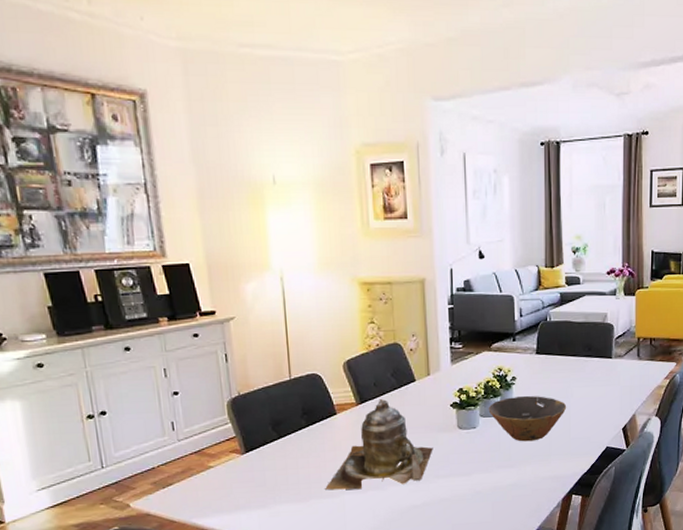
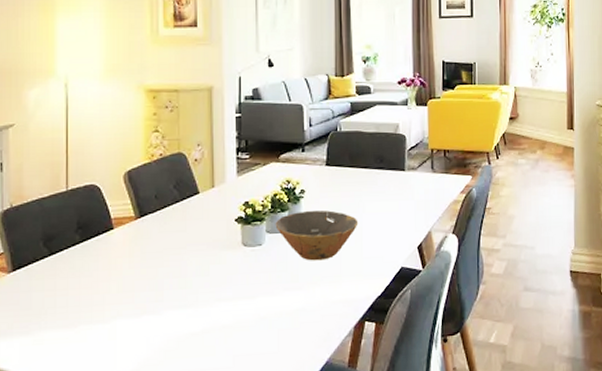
teapot: present [325,398,433,490] -> none [96,212,215,315]

